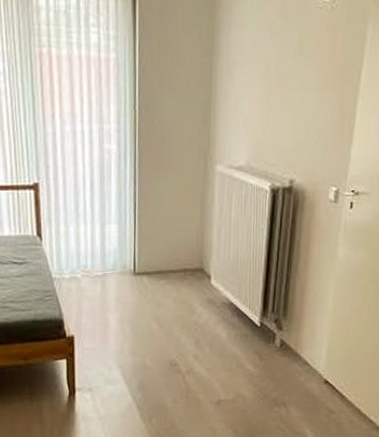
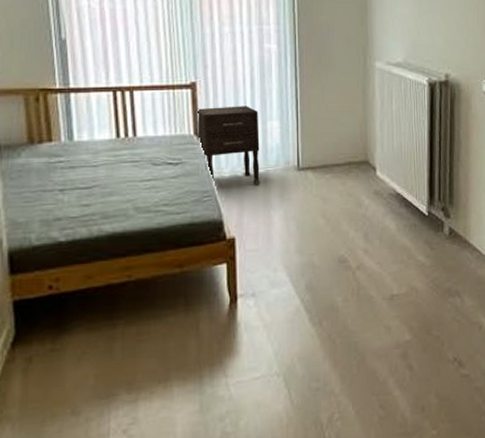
nightstand: none [38,208,98,287] -> present [195,106,260,185]

